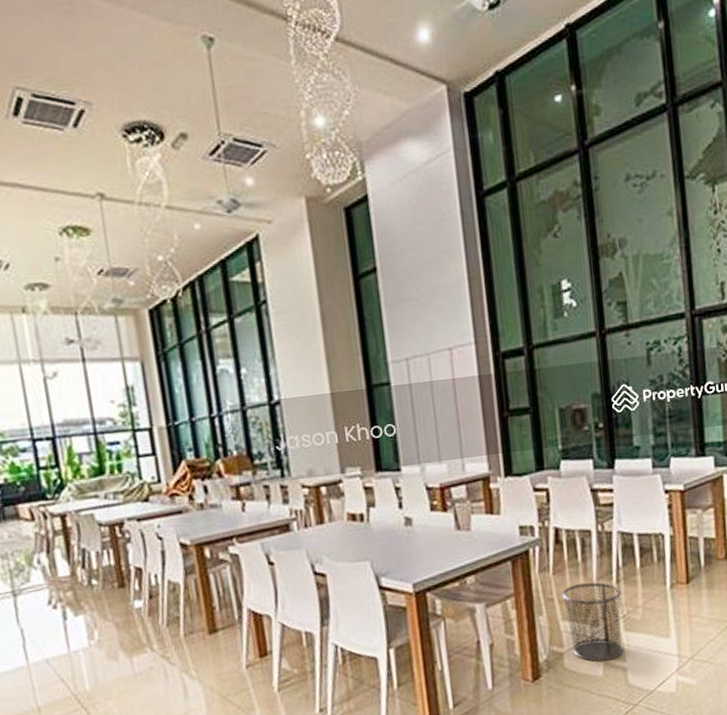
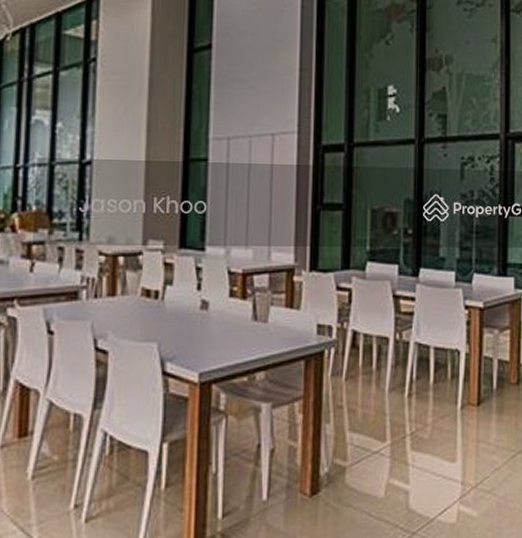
trash can: present [562,582,624,662] -> none [352,393,413,481]

